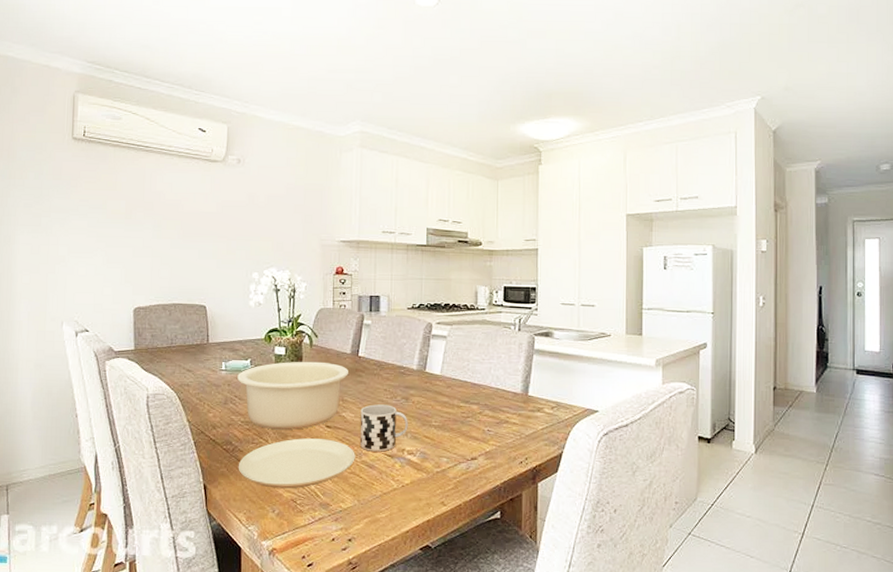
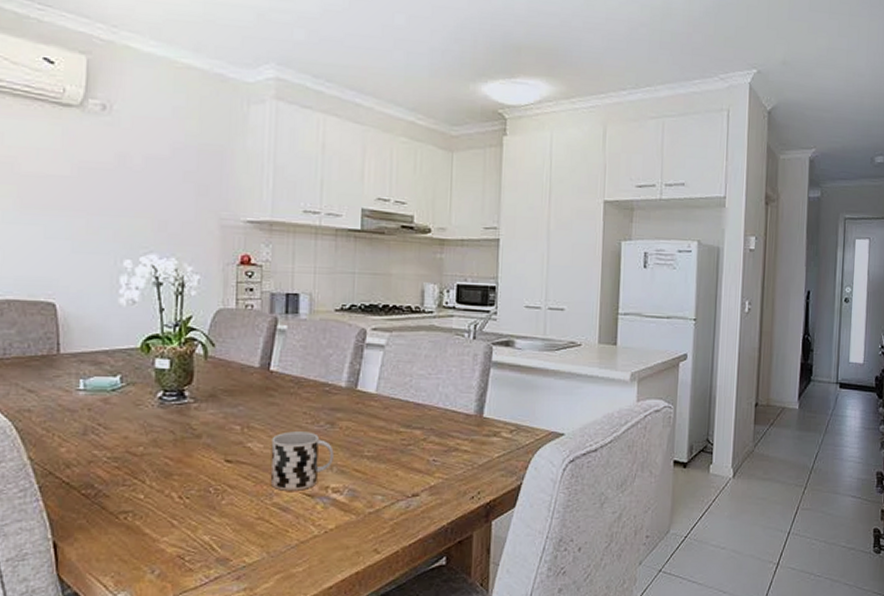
bowl: present [237,361,348,430] -> none [101,377,256,467]
plate: present [238,438,355,489] -> none [102,477,264,542]

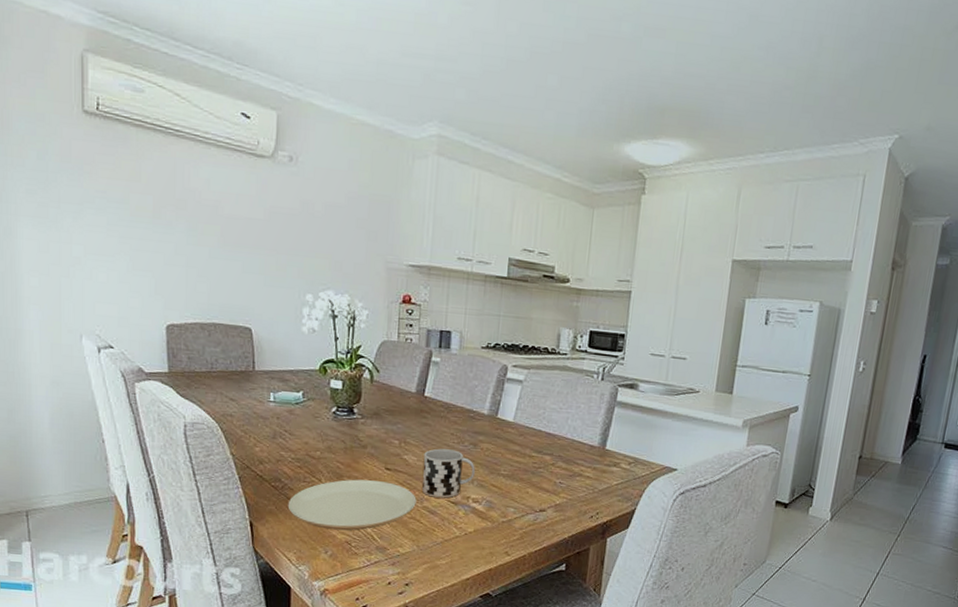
plate: none [102,477,264,542] -> present [287,479,417,531]

